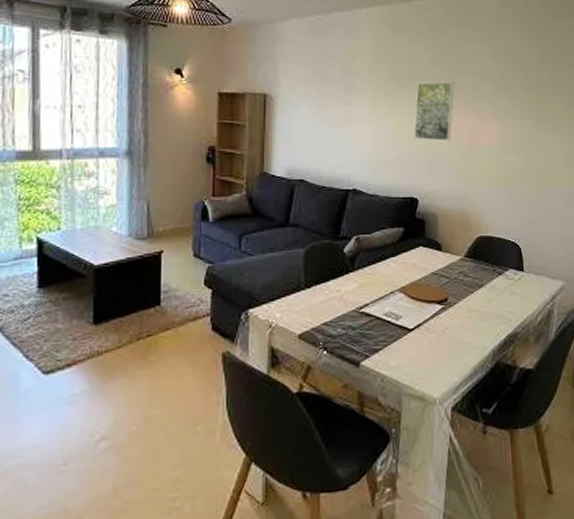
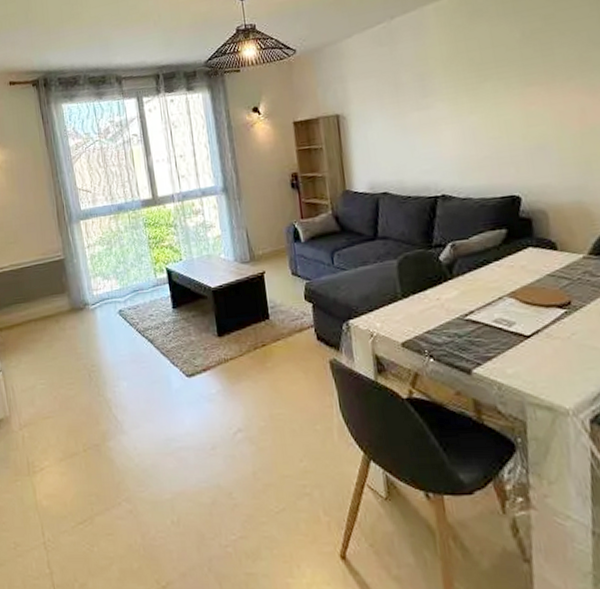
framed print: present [414,81,455,141] -> none [504,59,555,132]

